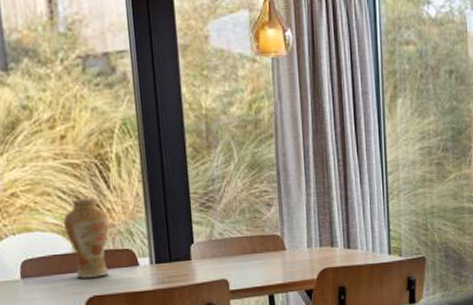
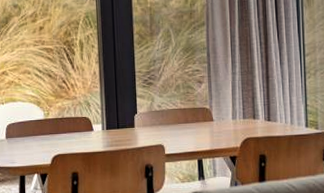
vase: present [64,198,110,279] -> none [39,76,72,141]

